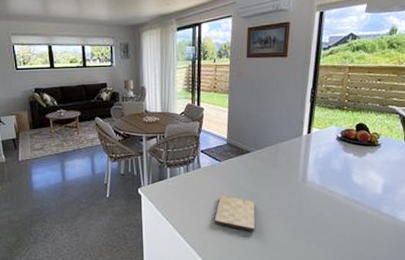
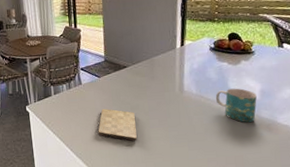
mug: none [338,181,379,218] -> present [215,88,257,123]

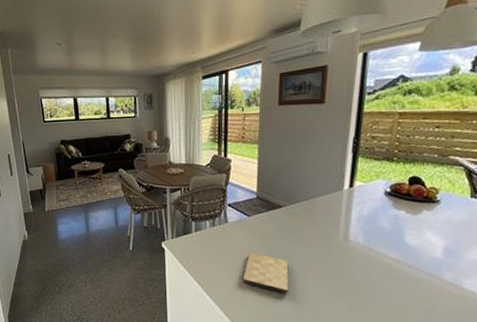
mug: present [215,88,257,123] -> none [387,242,439,285]

